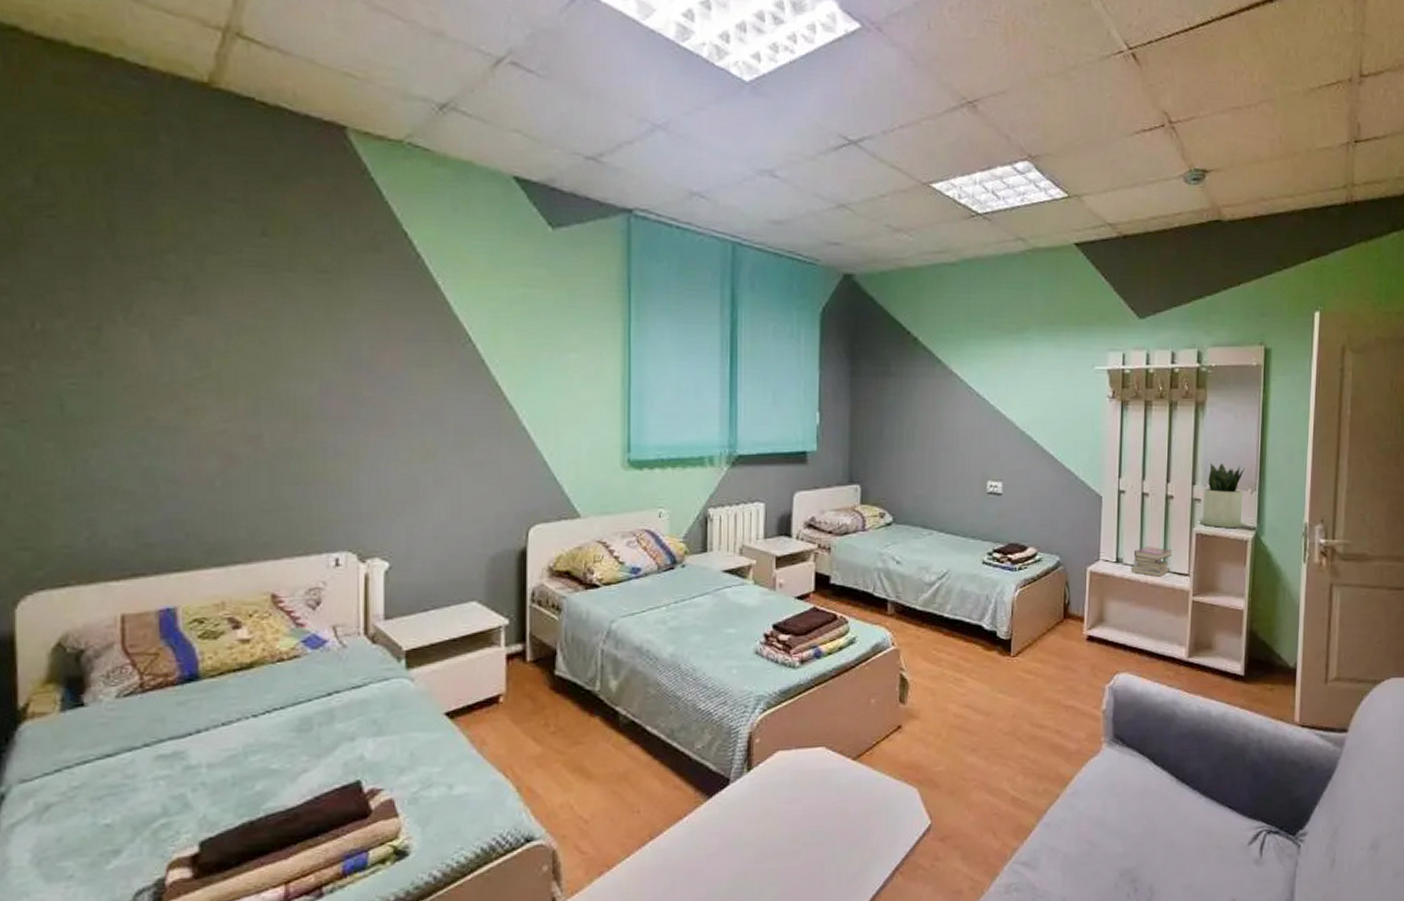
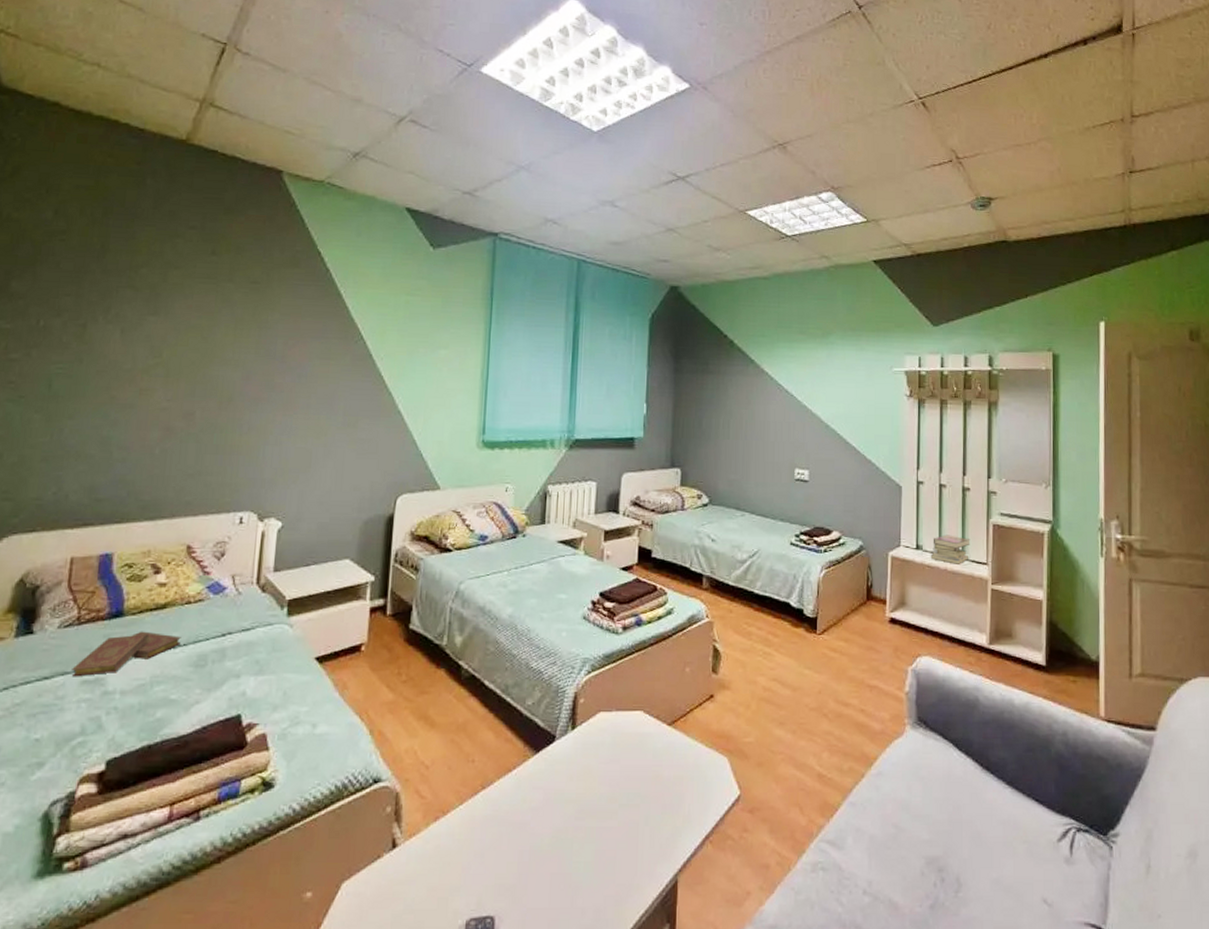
book: none [141,695,277,753] -> present [72,631,181,677]
planter: present [1198,464,1246,529] -> none [995,459,1042,522]

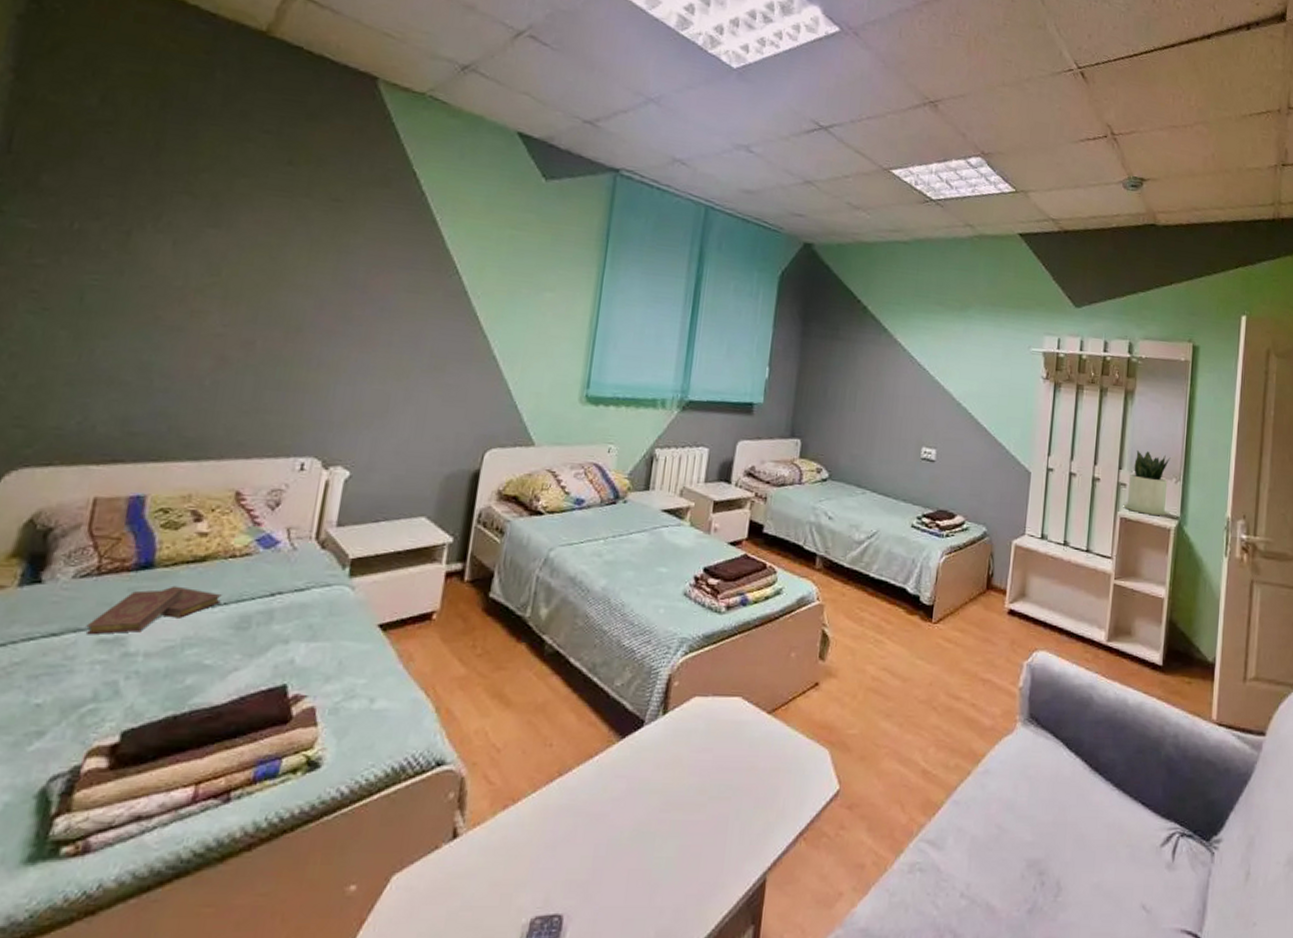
books: present [930,534,969,564] -> none [1054,525,1095,557]
planter: none [995,459,1042,522] -> present [1123,450,1171,517]

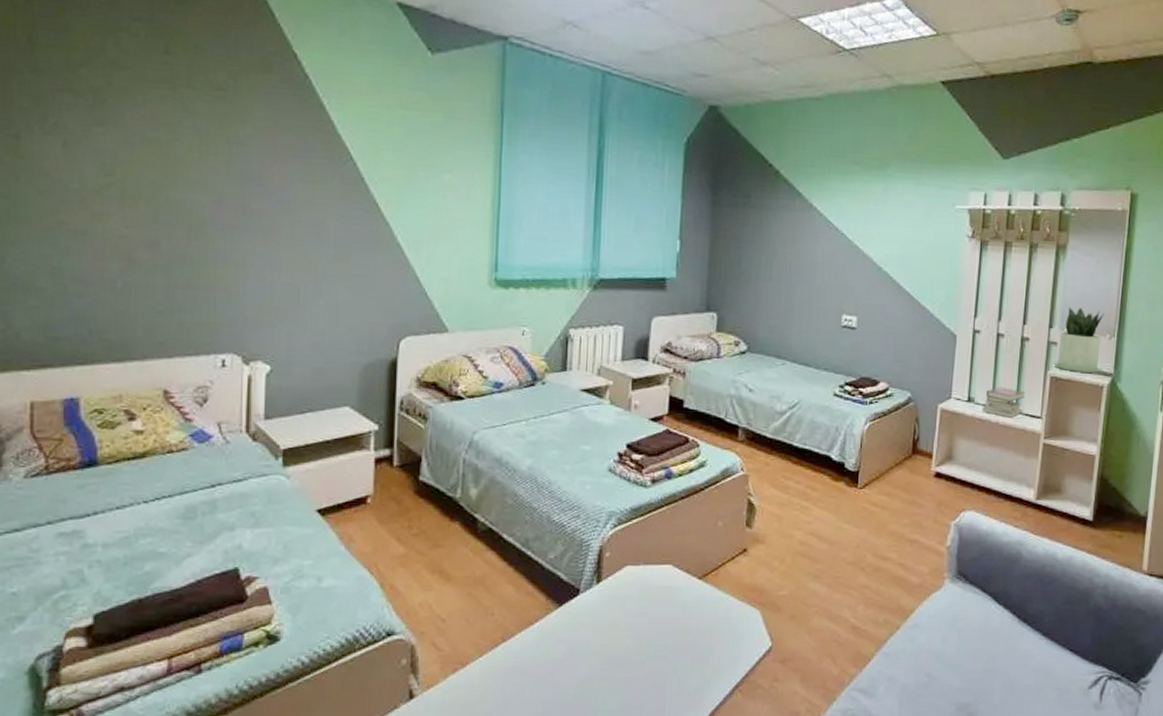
book: present [86,585,222,635] -> none [45,481,165,529]
books: none [1054,525,1095,557] -> present [982,387,1024,418]

